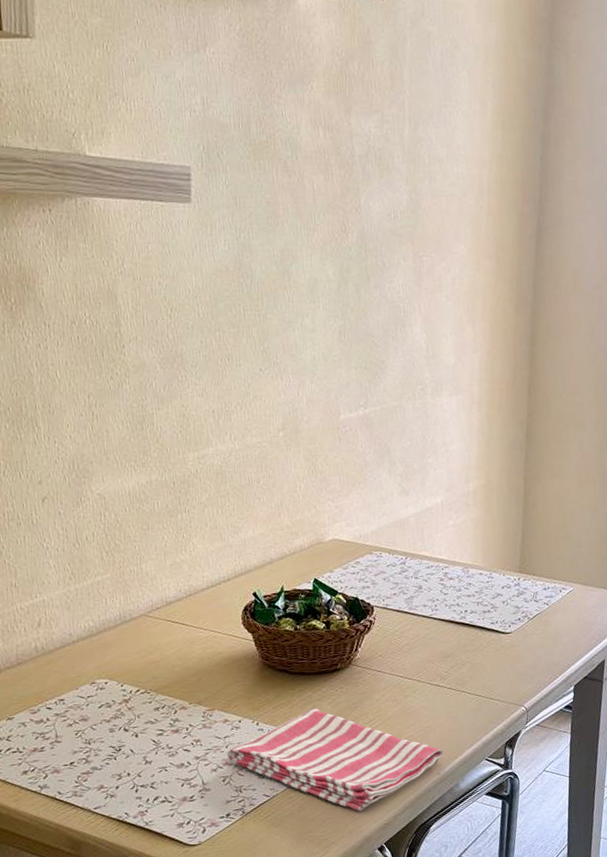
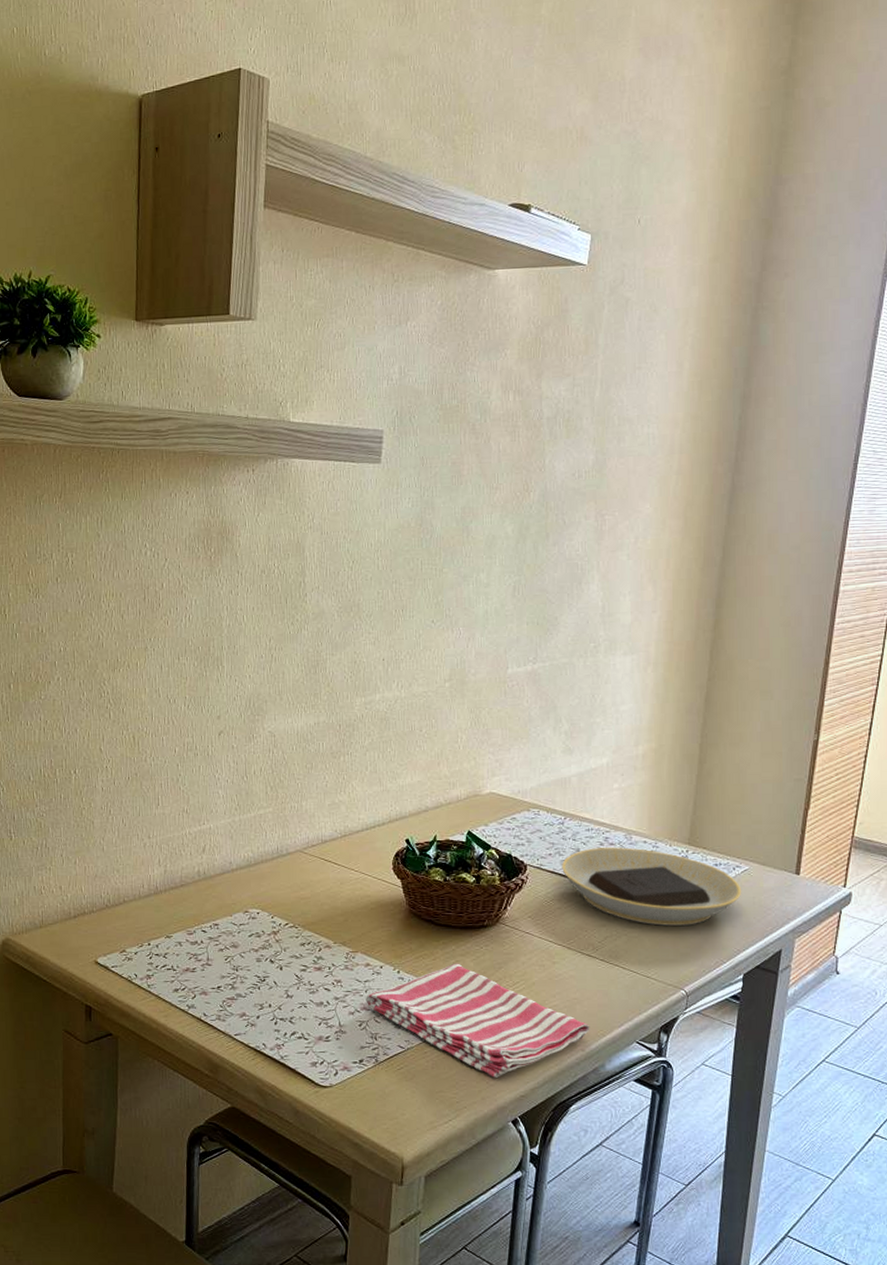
plate: none [406,580,569,650] -> present [562,847,742,926]

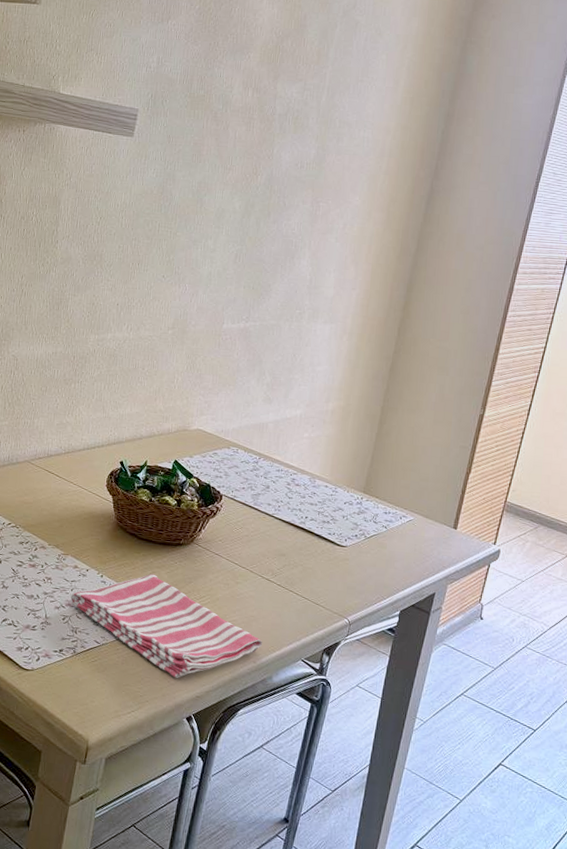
plate: present [562,847,742,926] -> none [252,486,406,563]

